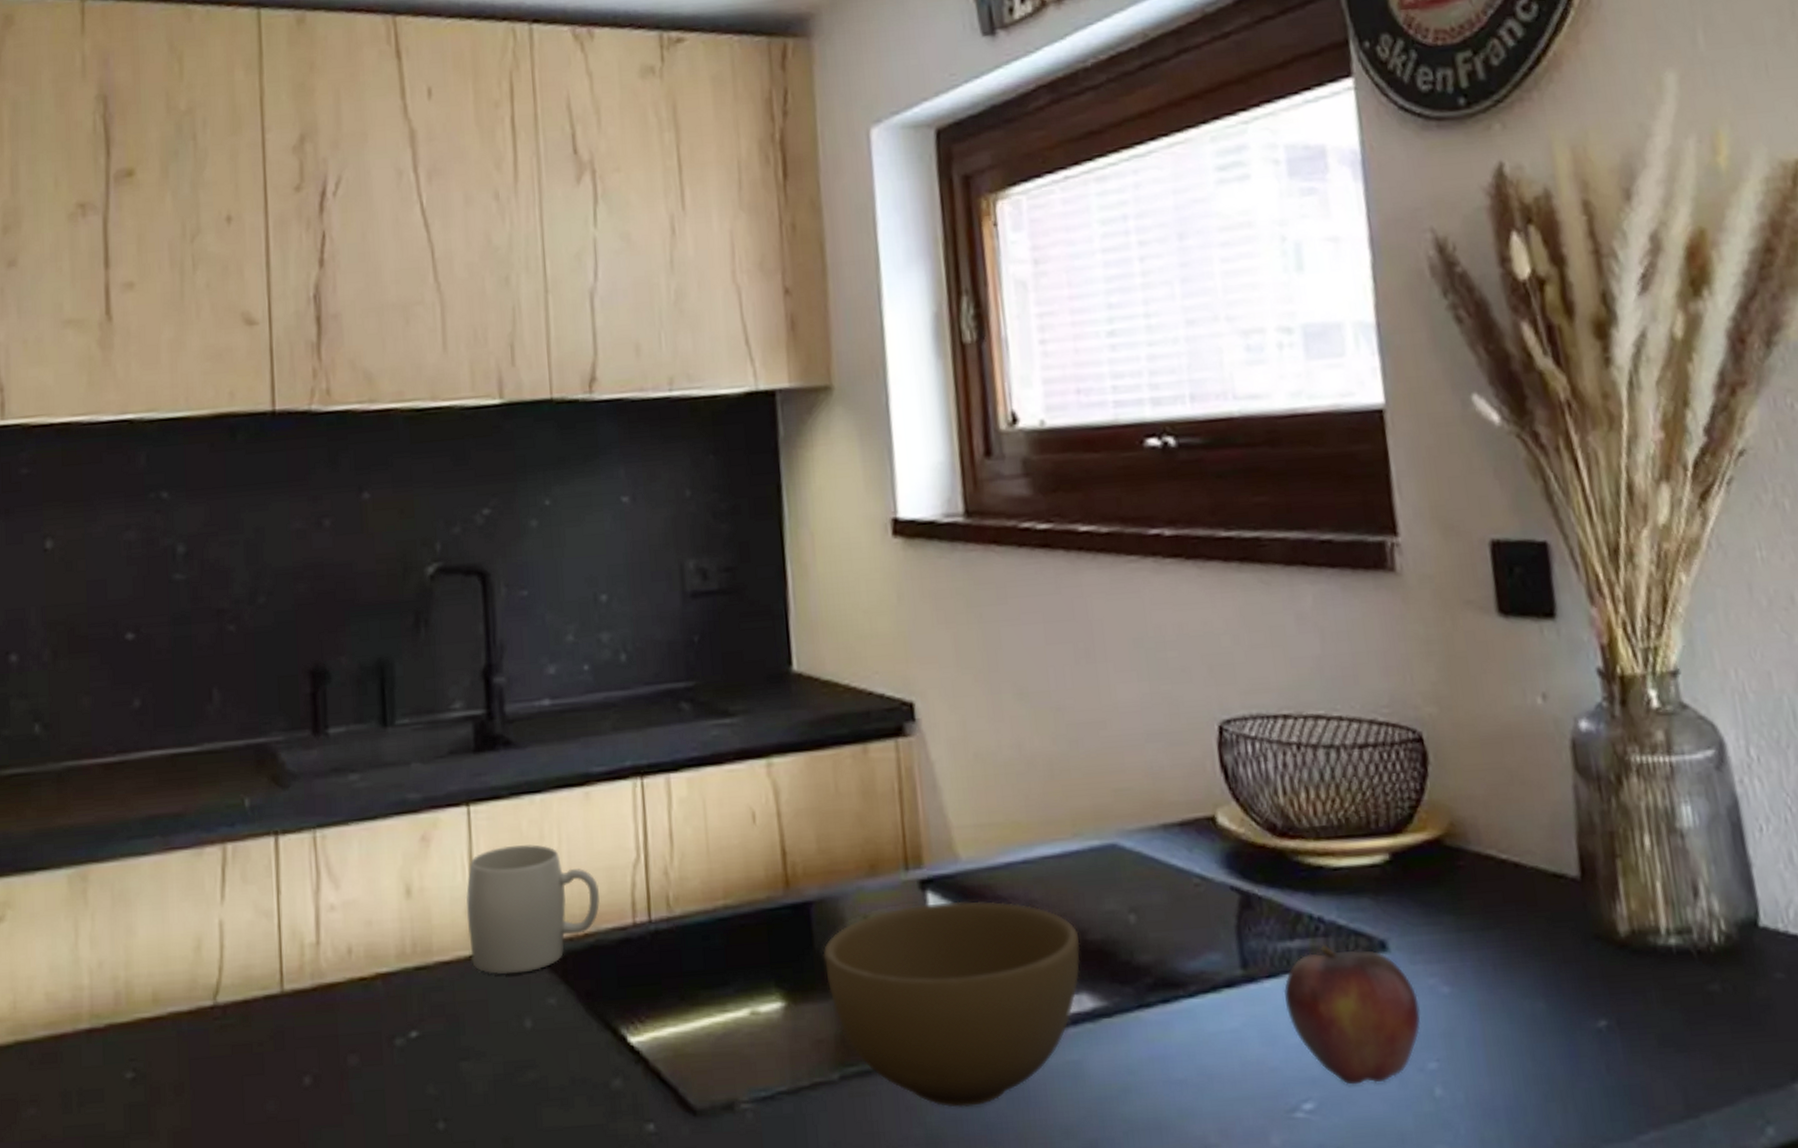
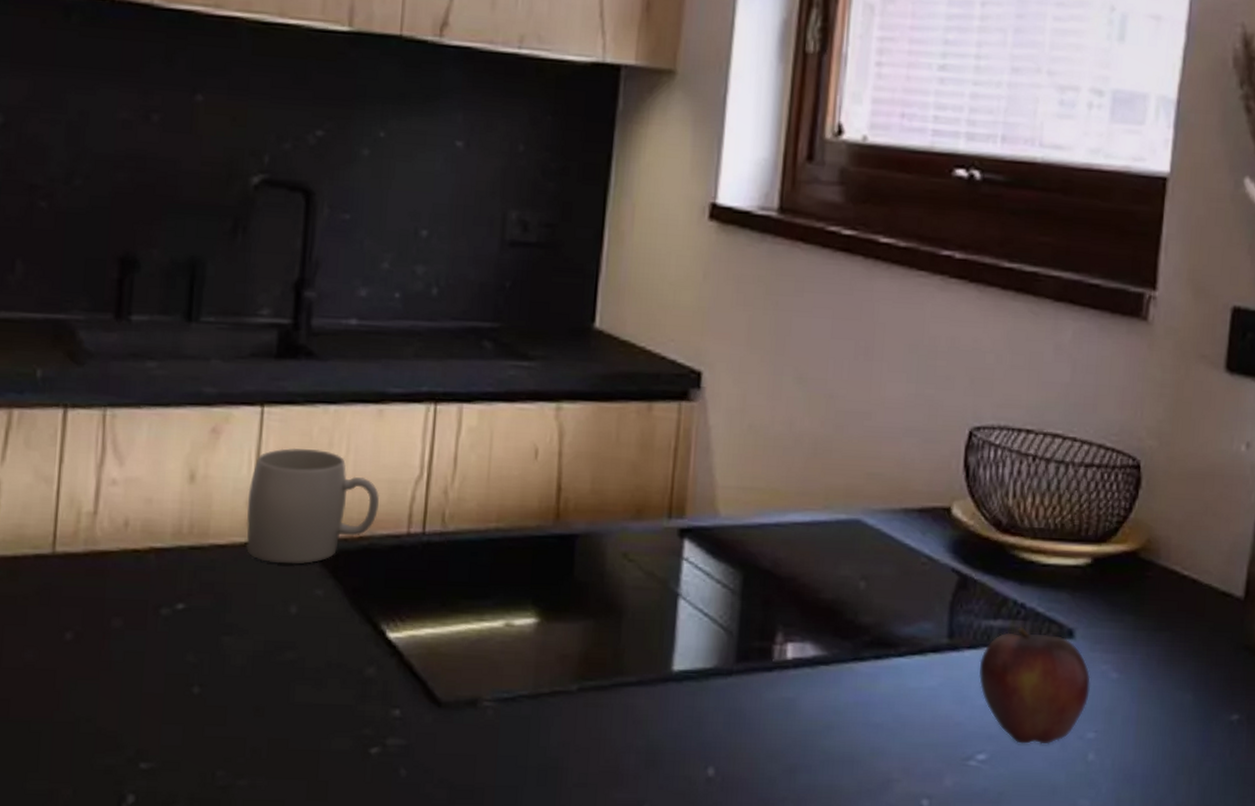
bowl: present [823,901,1081,1108] -> none [580,549,814,726]

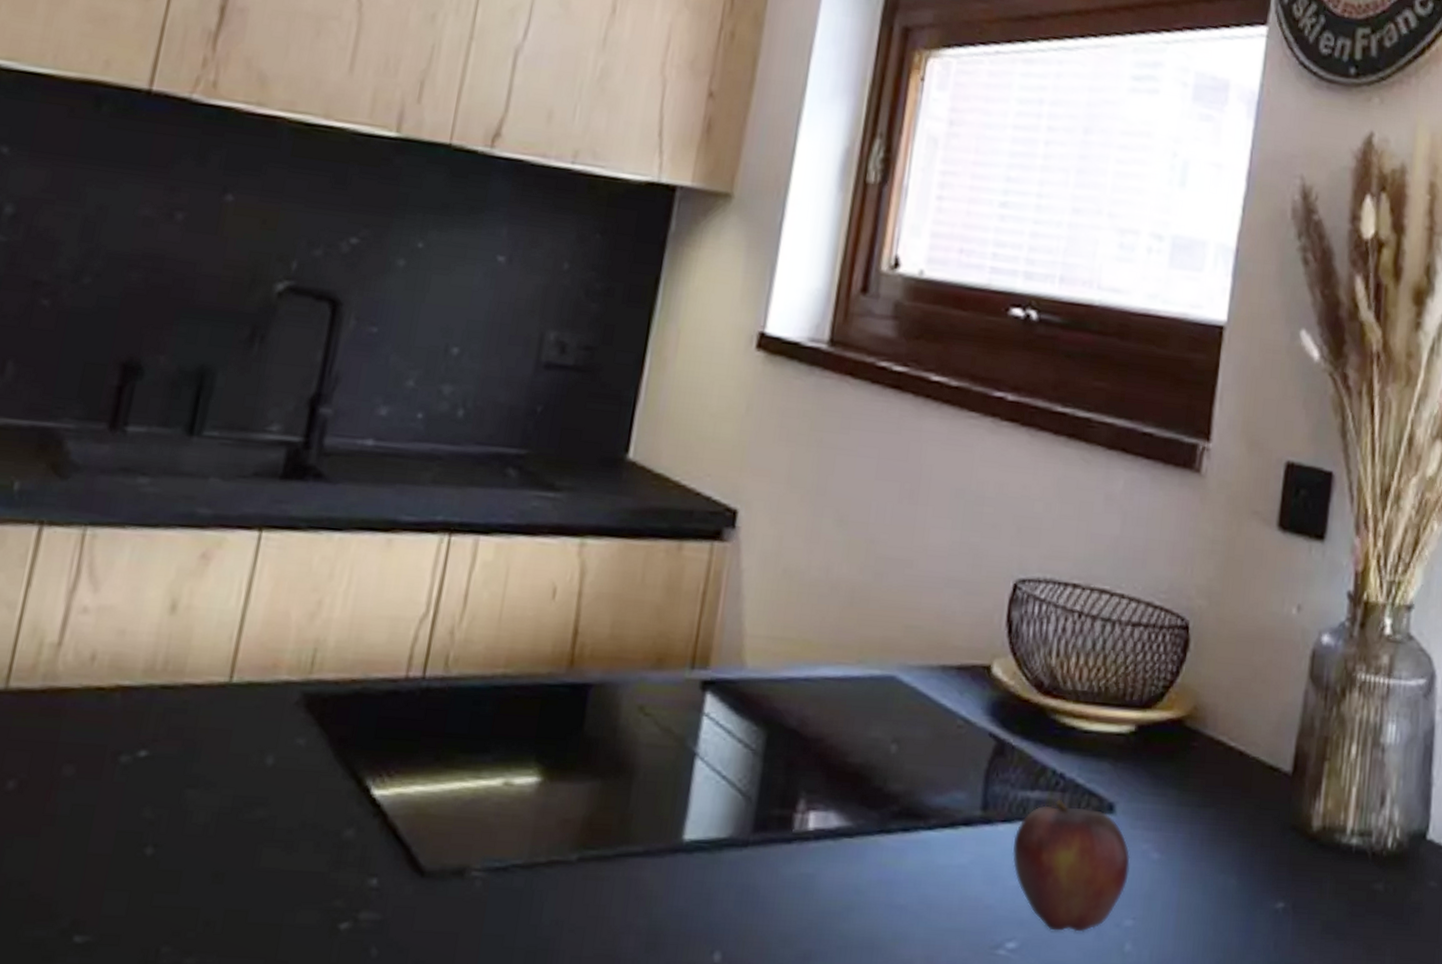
mug: present [246,447,379,565] -> none [225,578,379,709]

